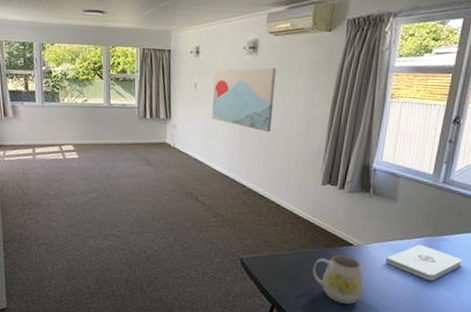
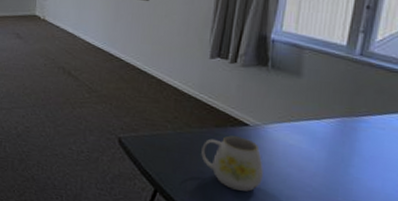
notepad: present [385,244,463,281] -> none [289,126,388,169]

